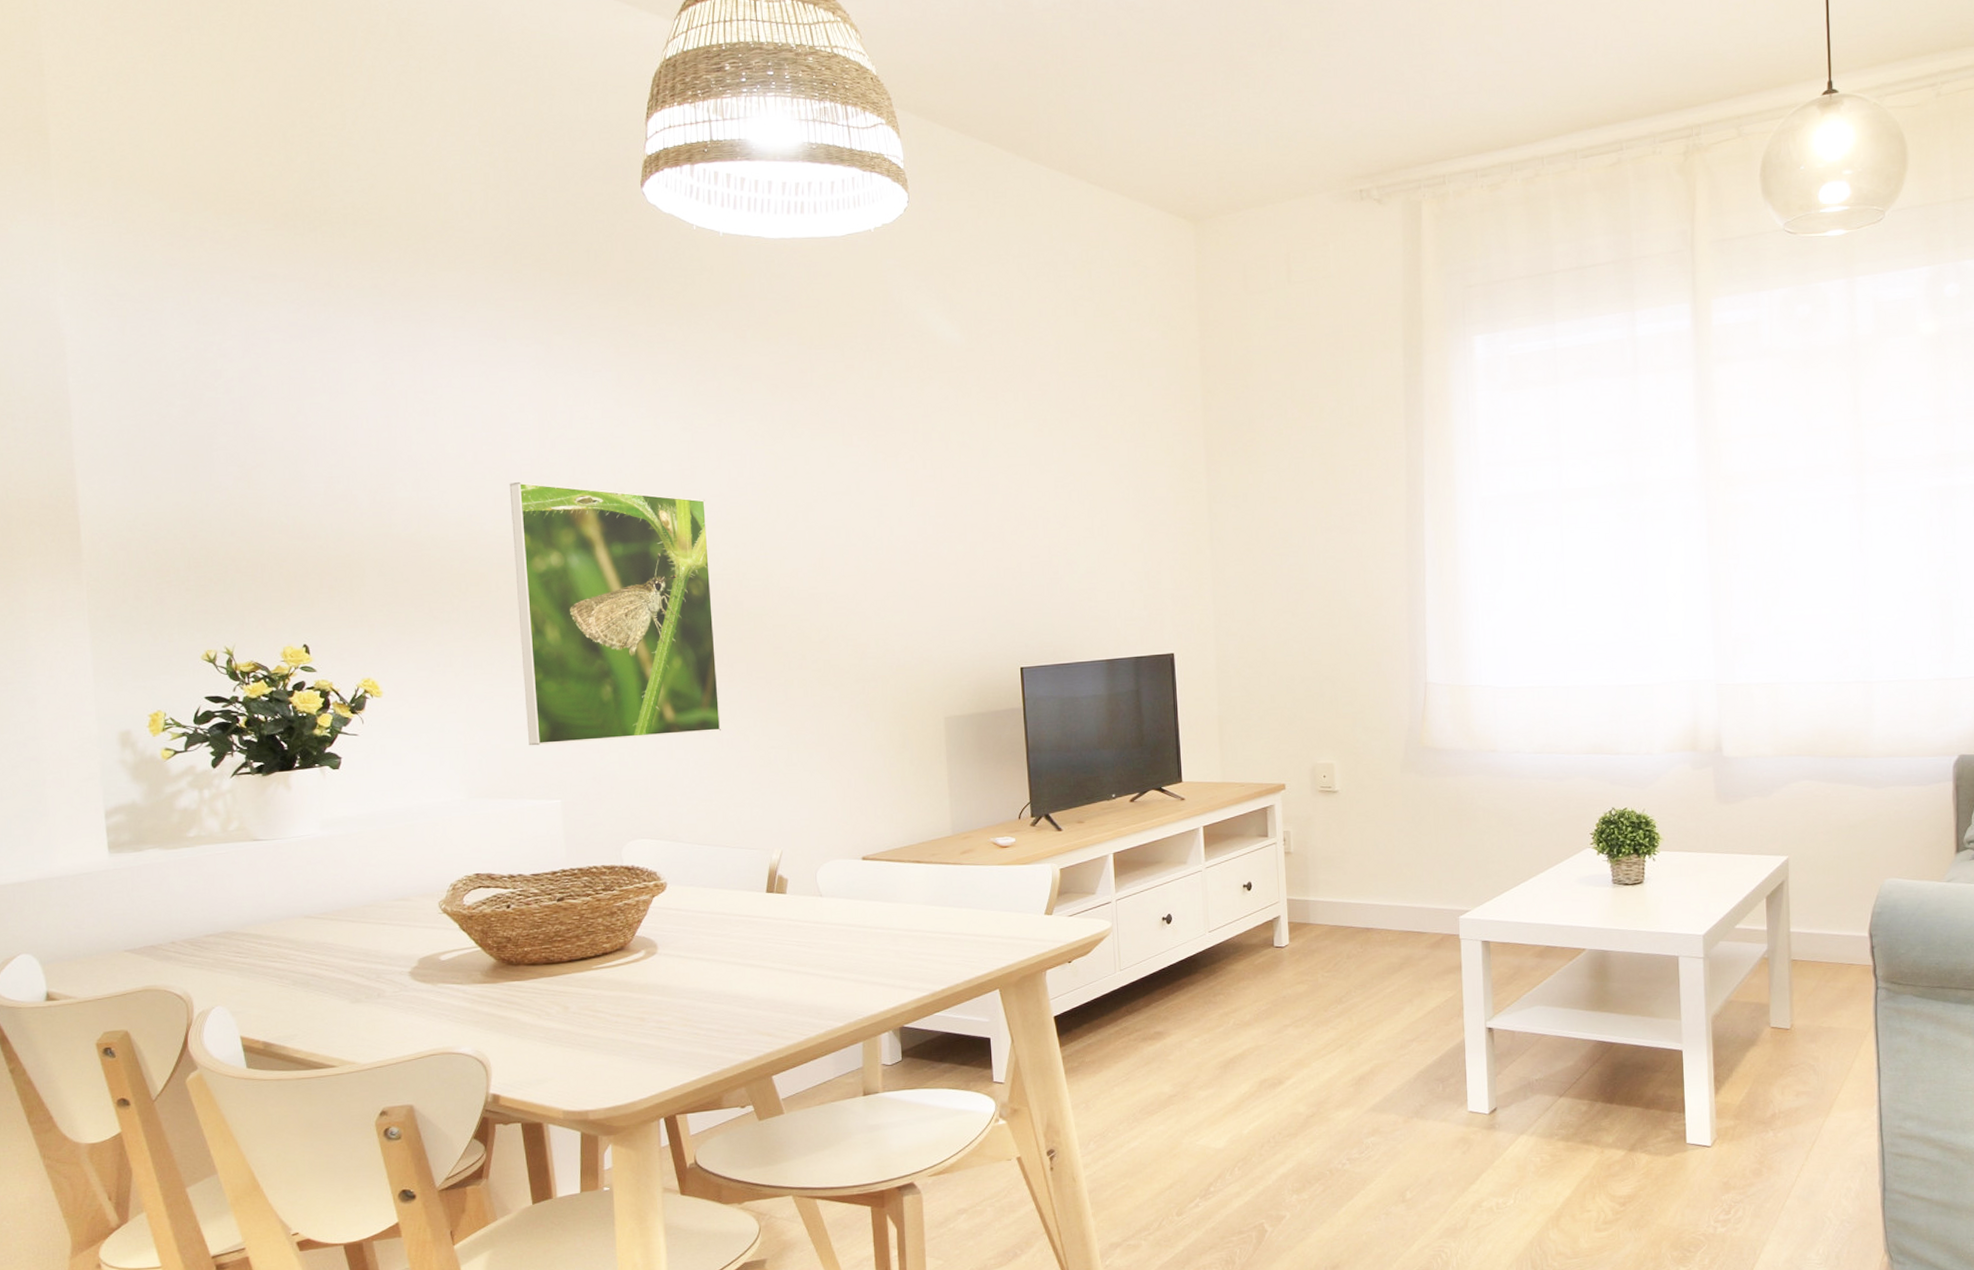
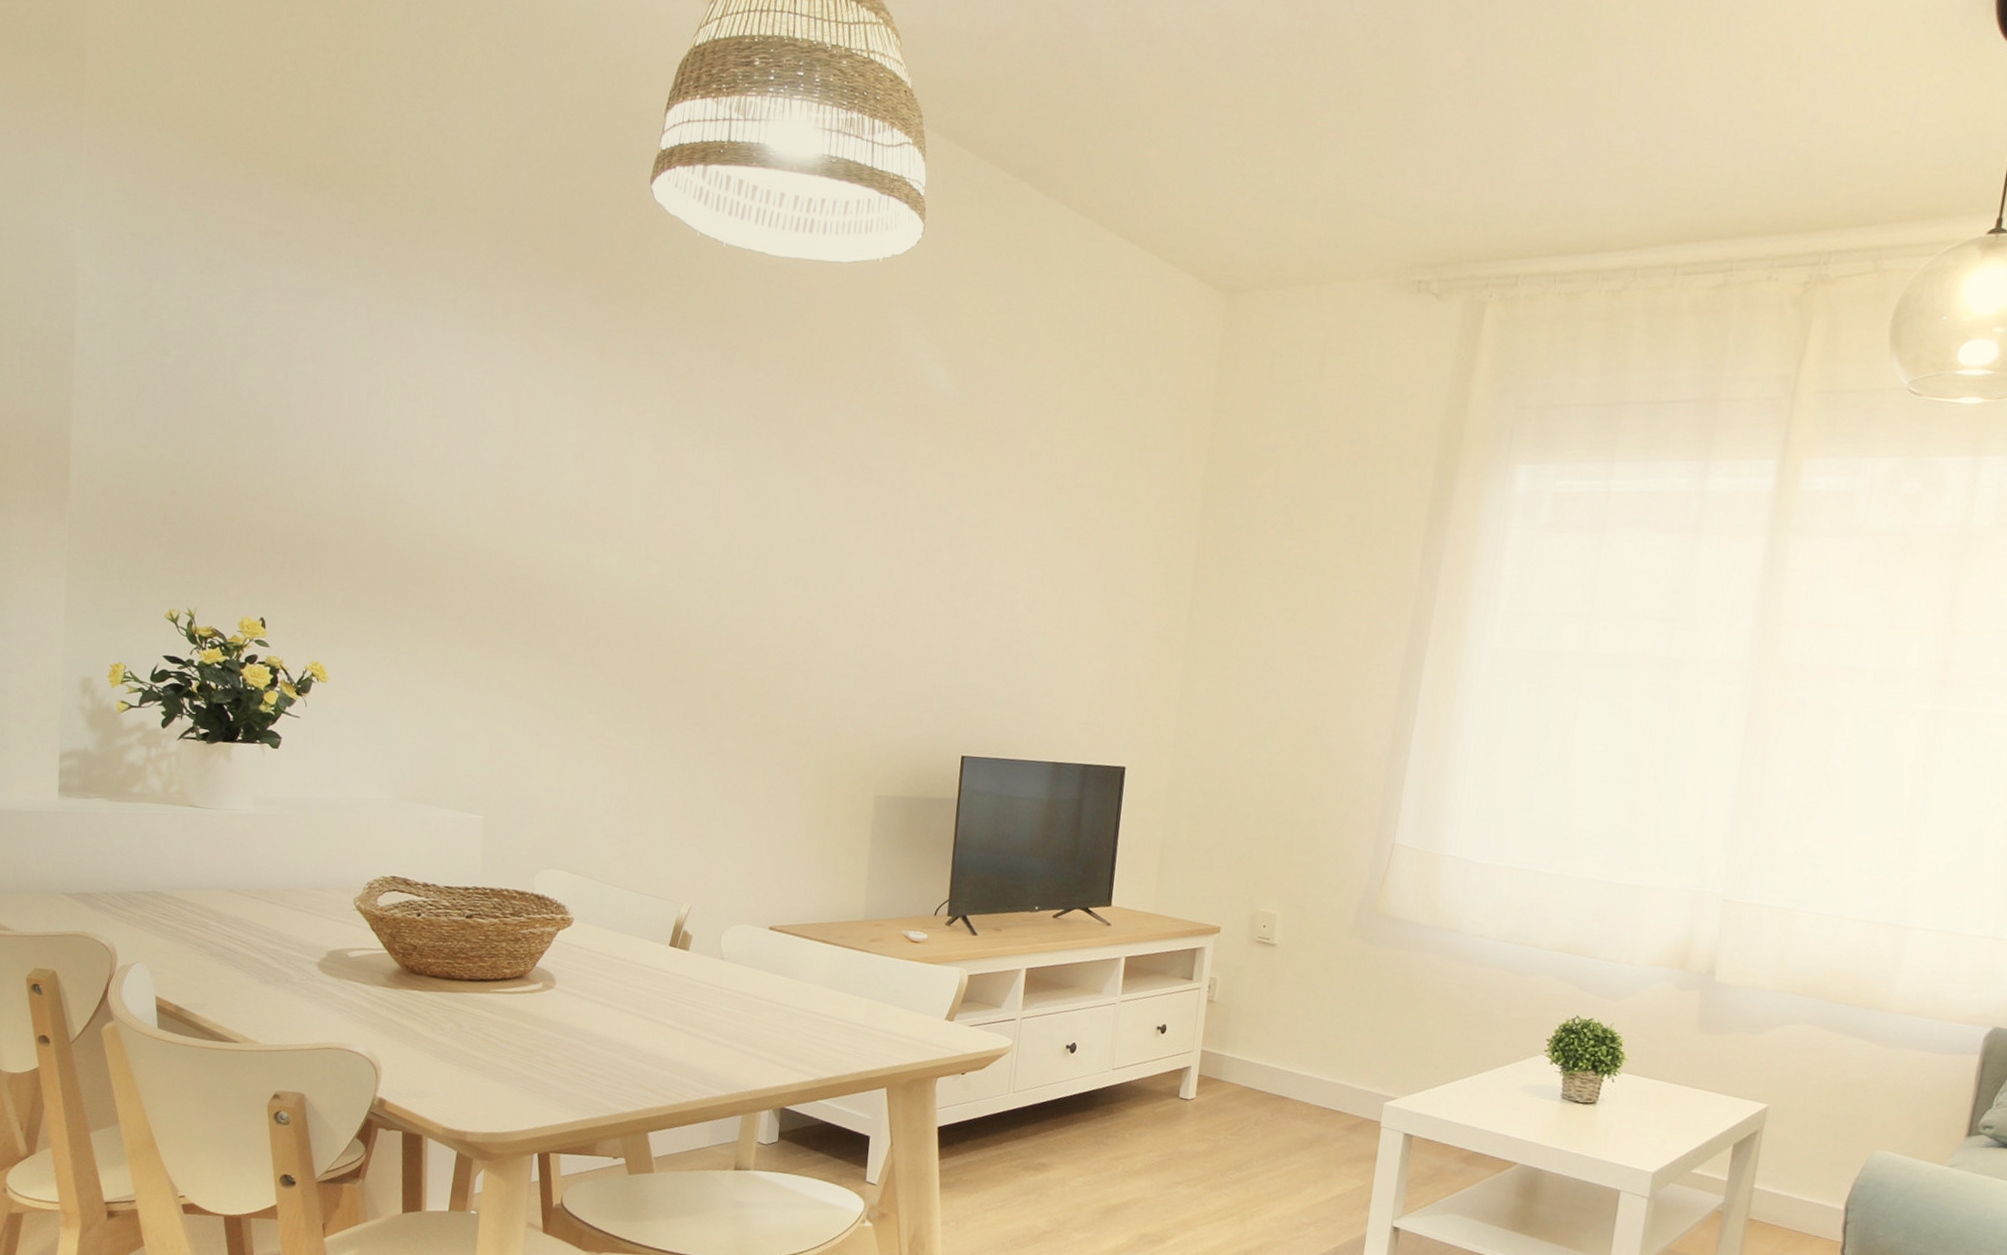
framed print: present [509,481,722,746] -> none [460,481,668,773]

